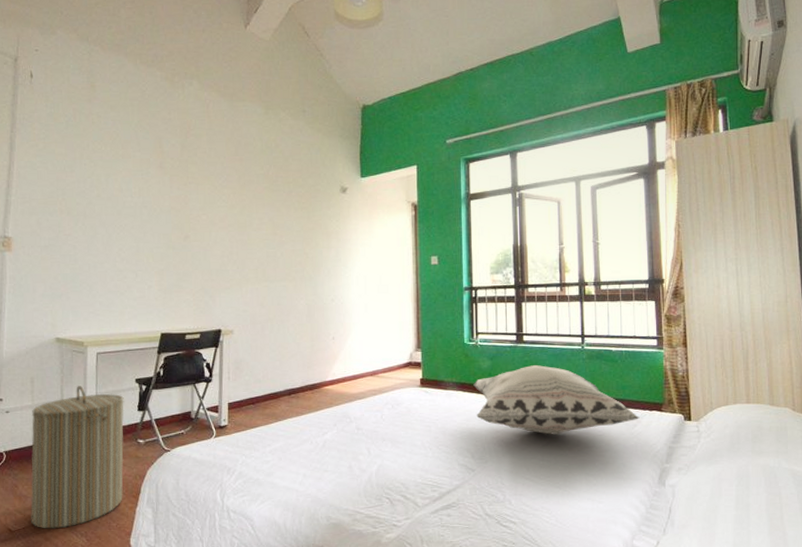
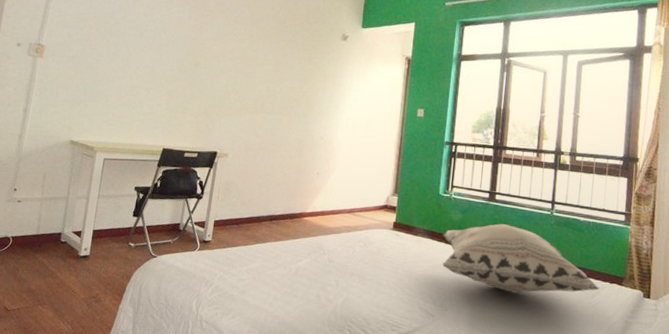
laundry hamper: present [30,386,124,529] -> none [25,186,122,314]

